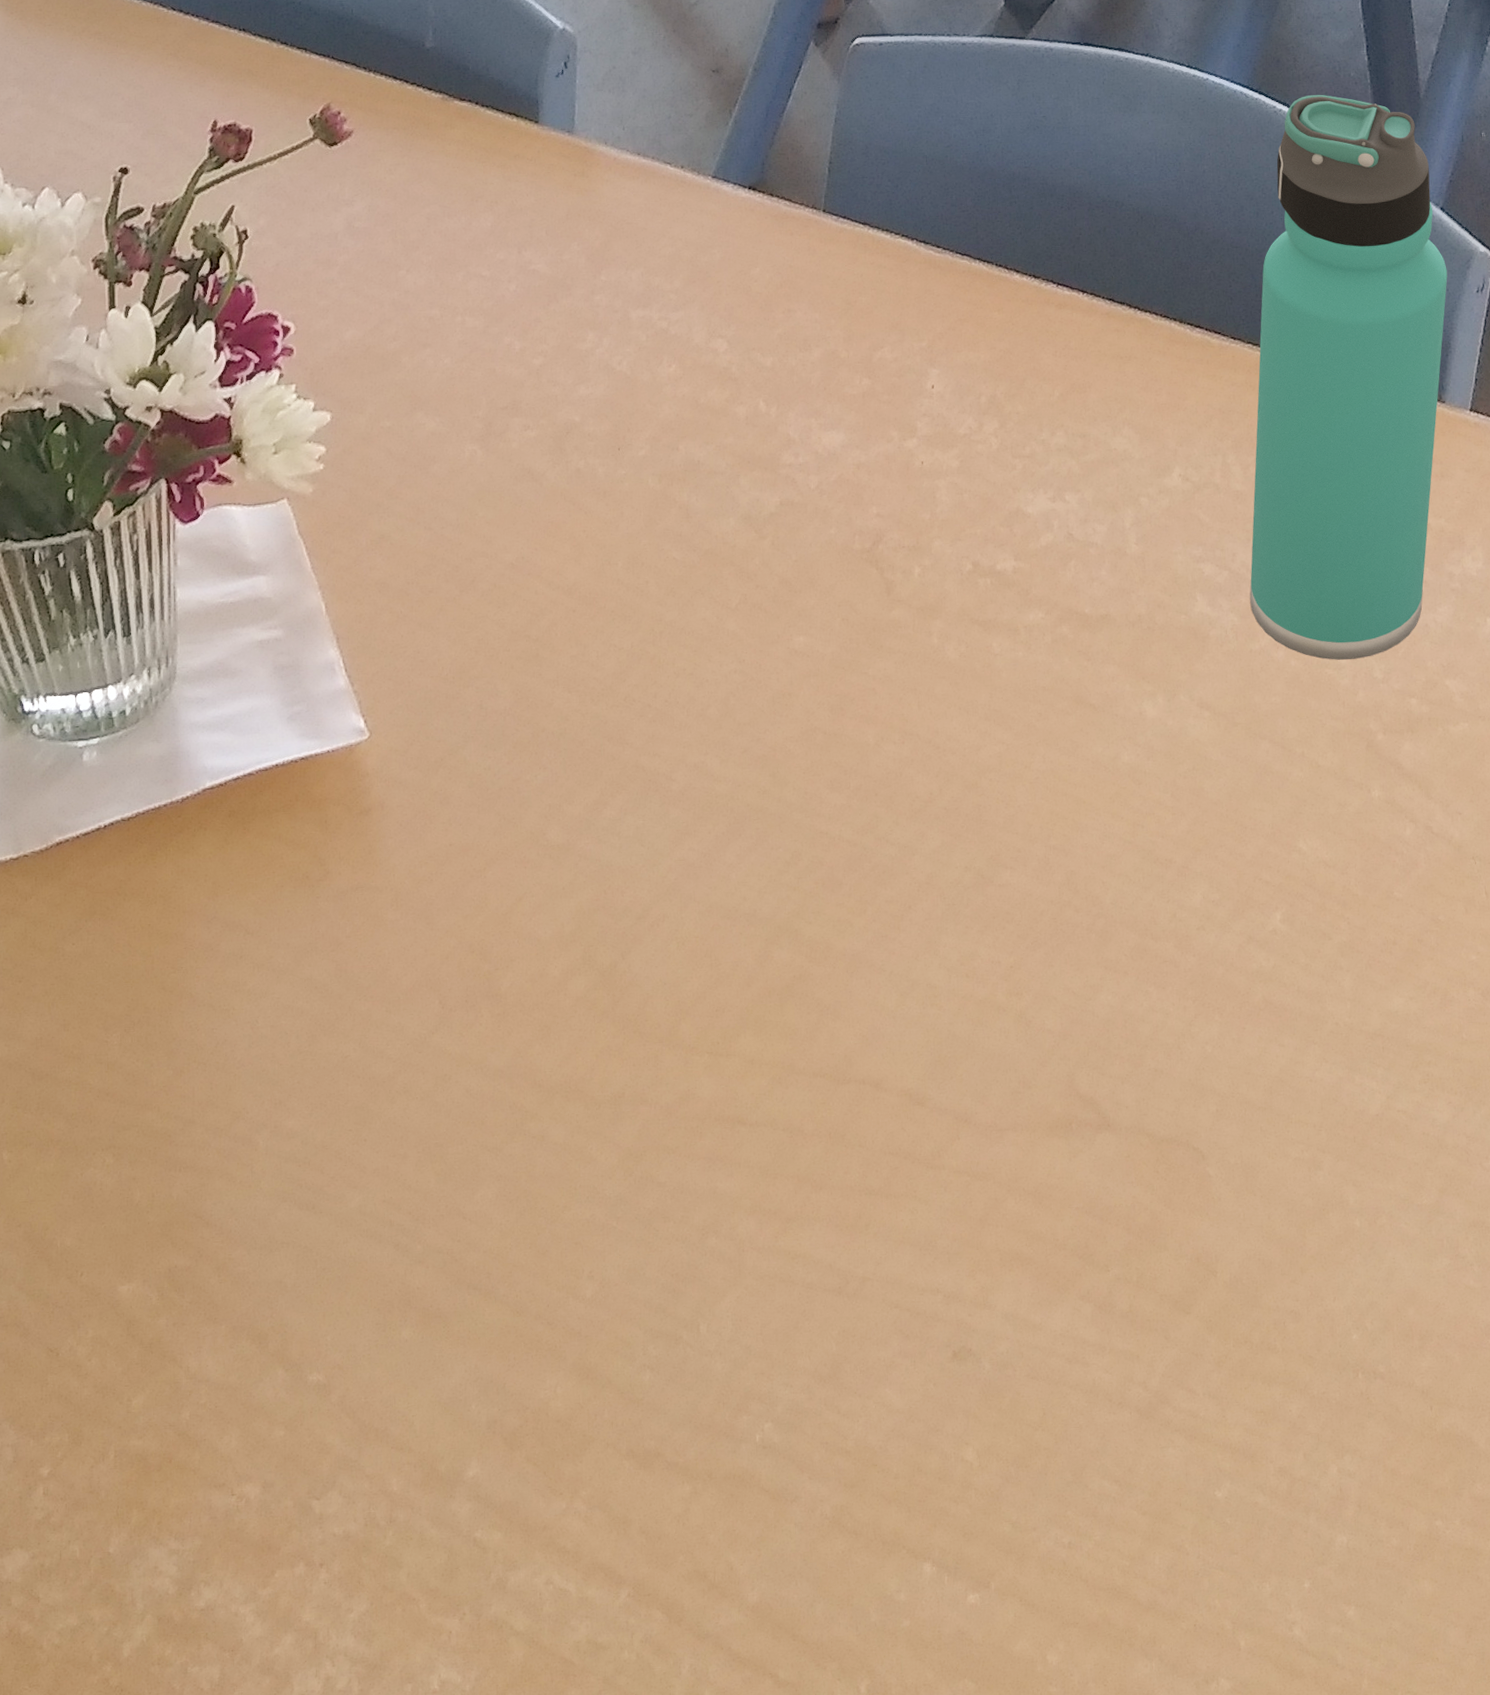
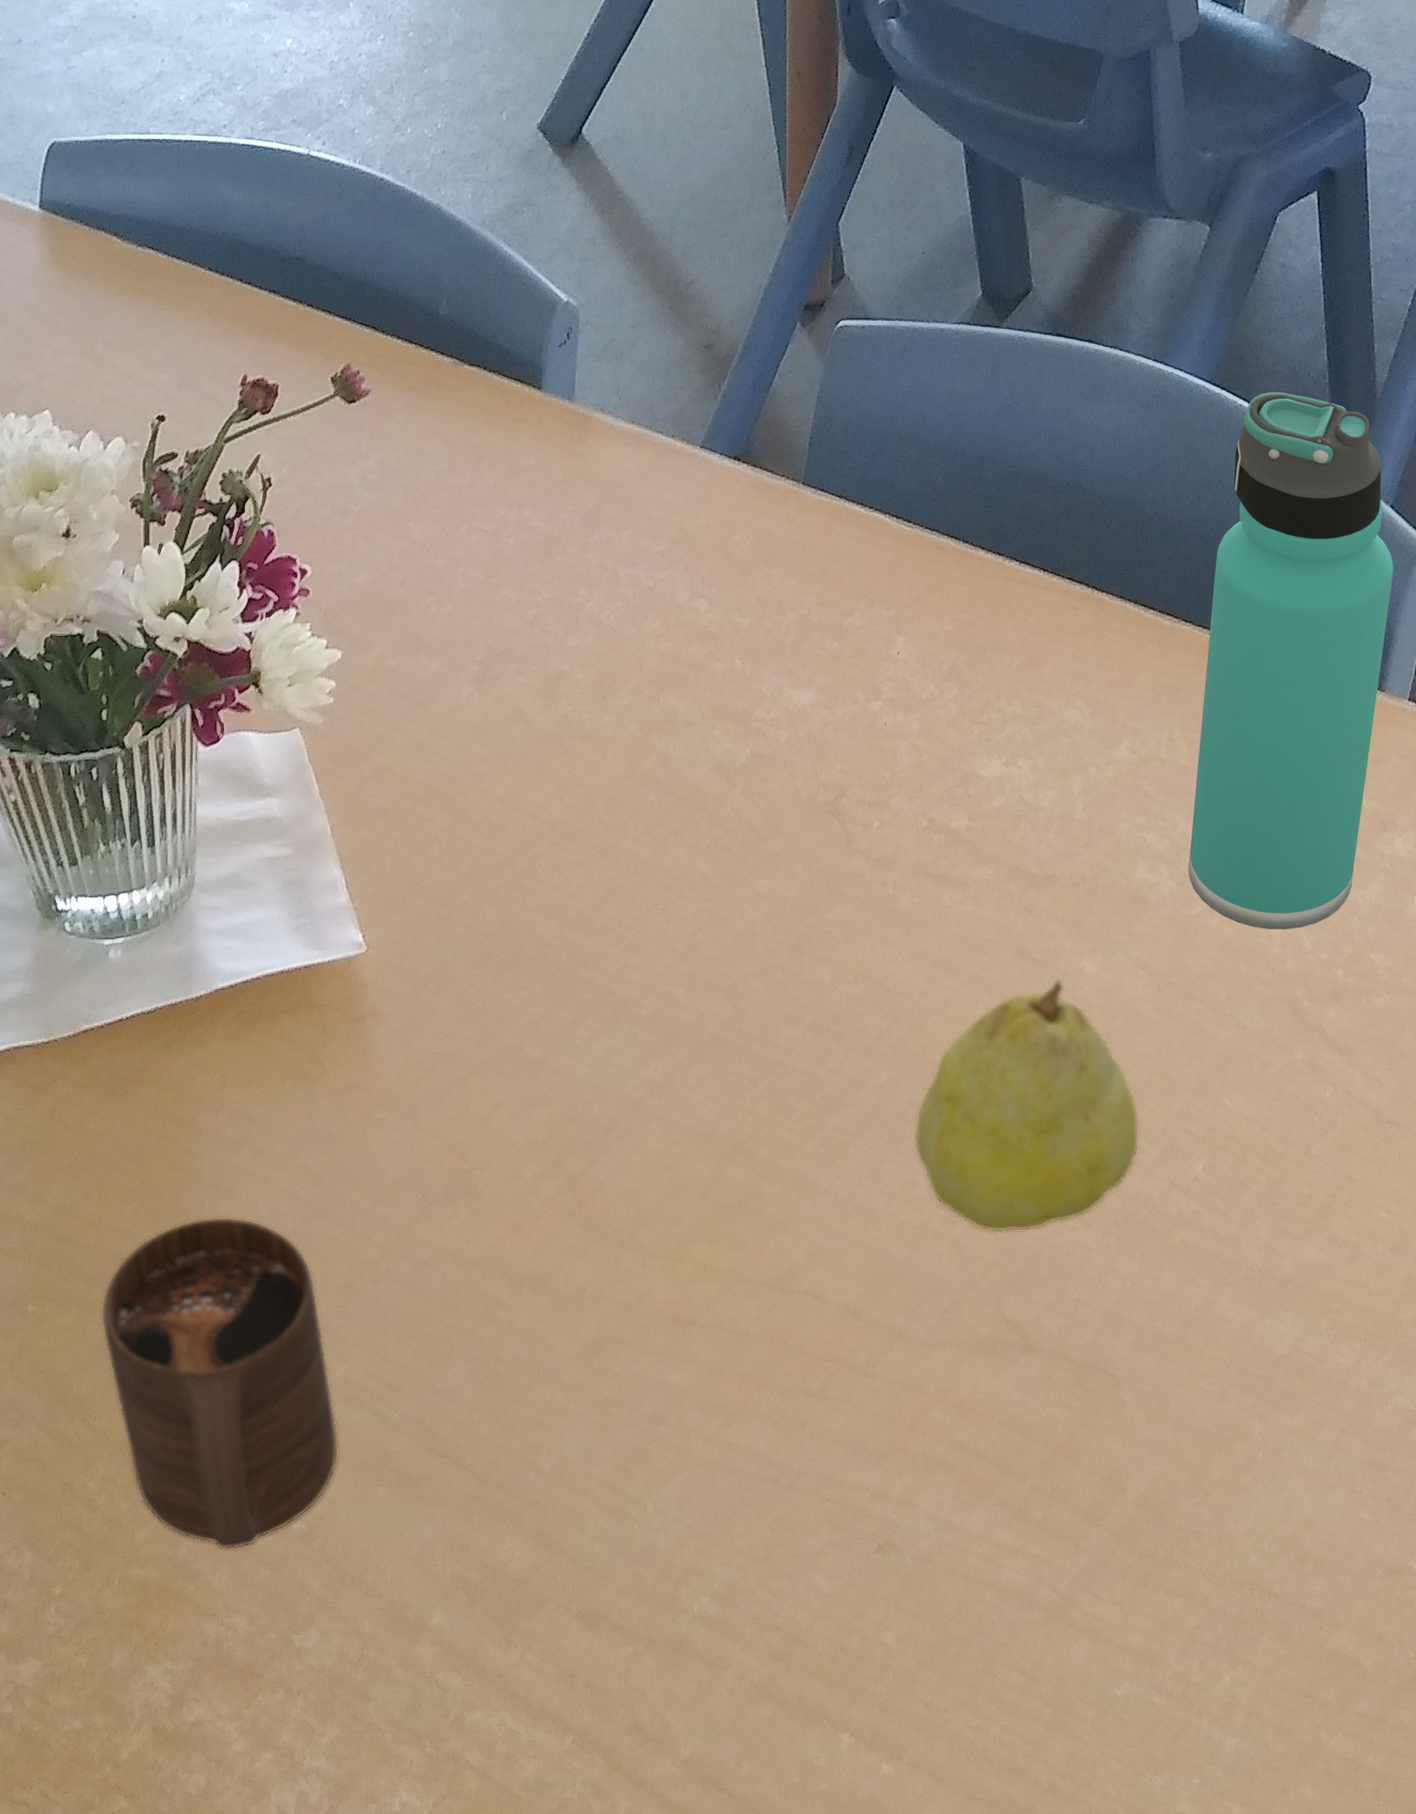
cup: none [85,1039,357,1412] -> present [101,1217,339,1551]
fruit: none [972,724,1213,1003] -> present [914,978,1140,1233]

